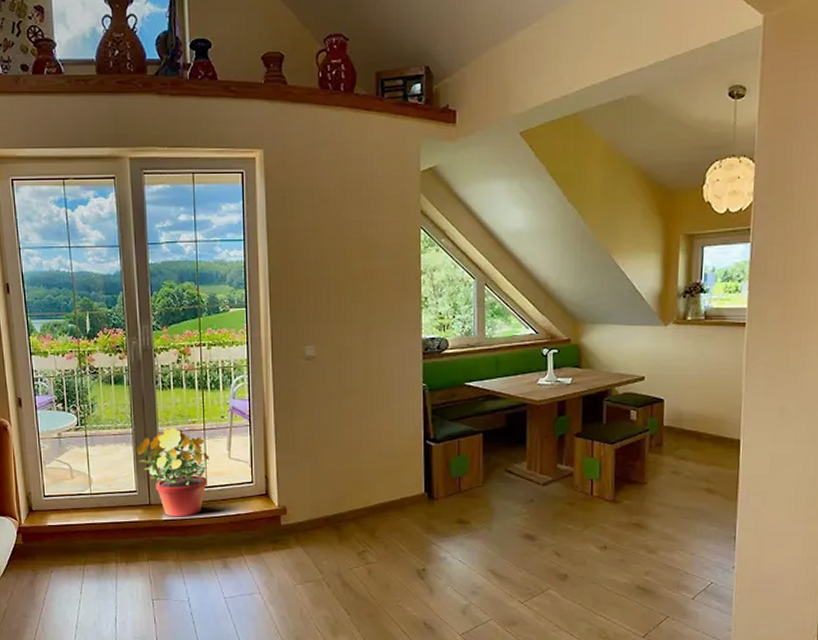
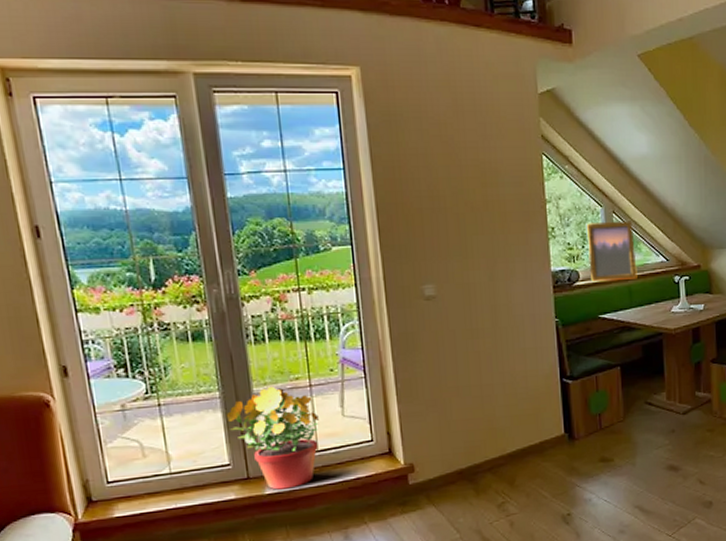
picture frame: none [457,293,506,351] -> present [586,220,638,282]

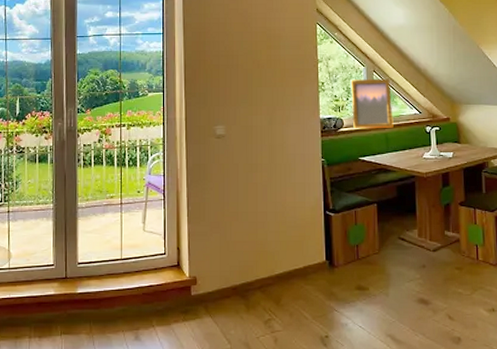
flowerpot: present [226,386,319,490] -> none [55,202,125,290]

